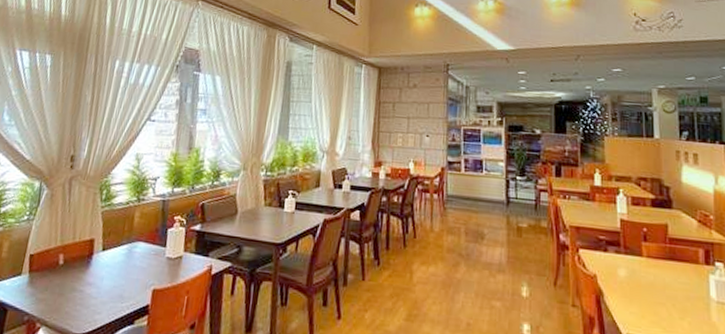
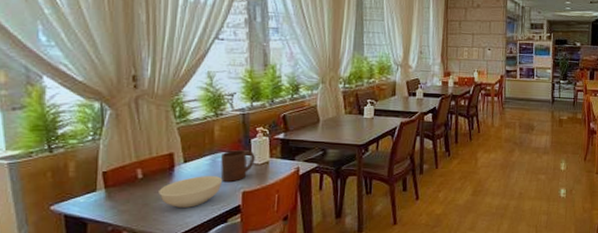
bowl: none [74,267,136,303] -> present [158,176,223,209]
cup: none [134,240,170,277] -> present [220,150,255,182]

